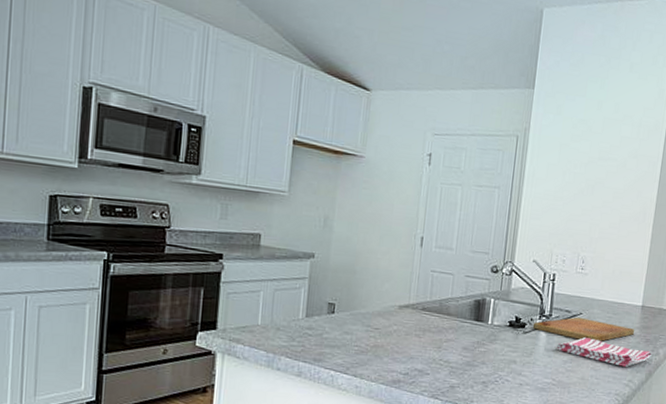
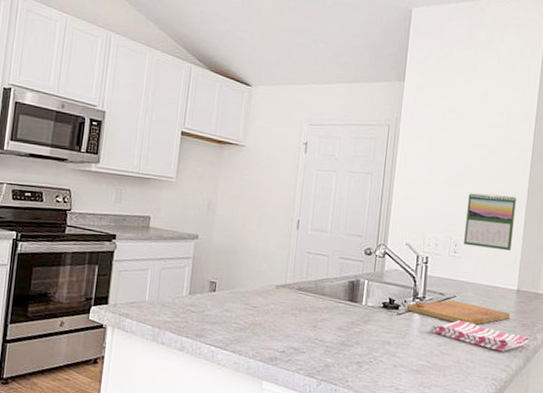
calendar: none [591,207,644,267] -> present [464,192,516,251]

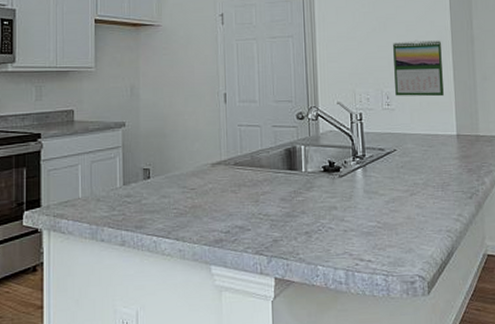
cutting board: present [407,299,511,325] -> none [348,154,455,177]
dish towel: present [430,320,529,353] -> none [375,174,477,202]

